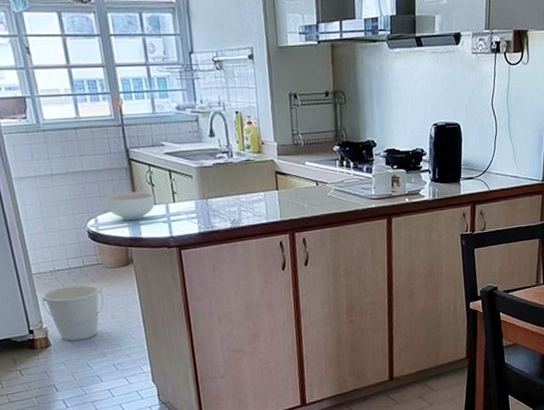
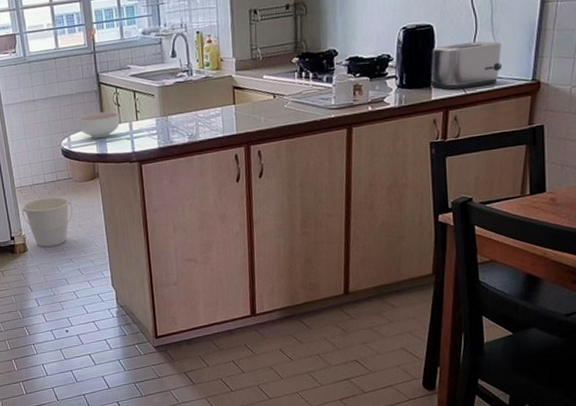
toaster: none [459,142,518,187] -> present [430,41,502,90]

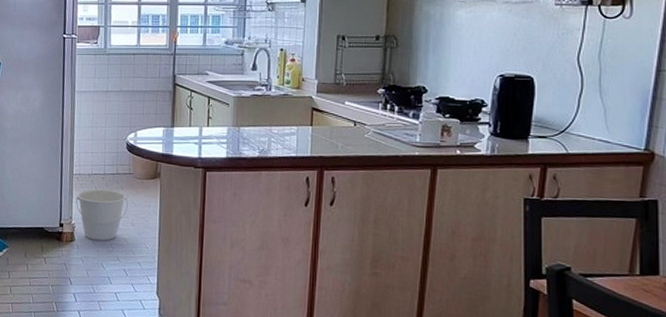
bowl: present [77,111,121,139] -> none [147,112,192,139]
toaster: present [430,41,502,90] -> none [528,99,611,148]

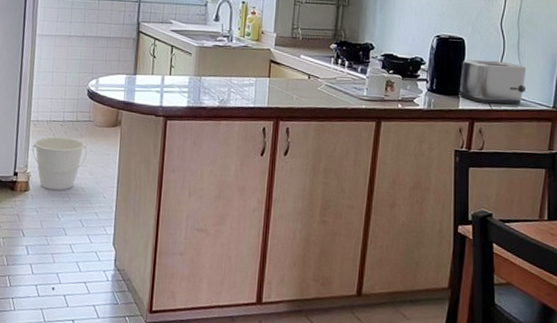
toaster: none [528,99,611,148] -> present [459,59,527,105]

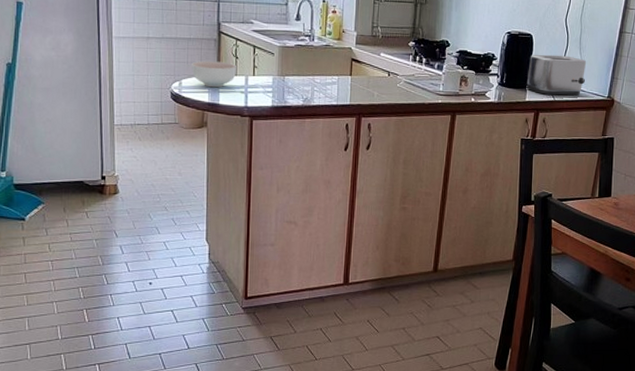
bucket: present [32,136,87,191] -> none [117,140,174,192]
bowl: none [109,59,155,87] -> present [191,60,238,88]

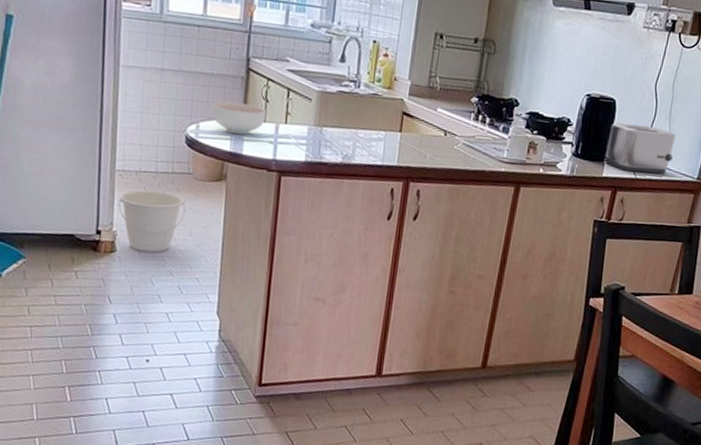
bucket: none [117,140,174,192] -> present [117,189,186,253]

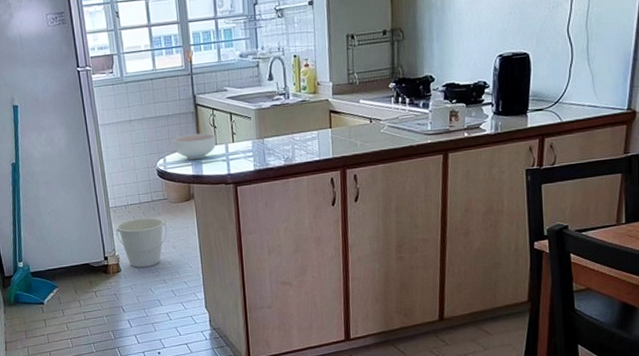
toaster: present [604,122,676,174] -> none [526,70,598,118]

